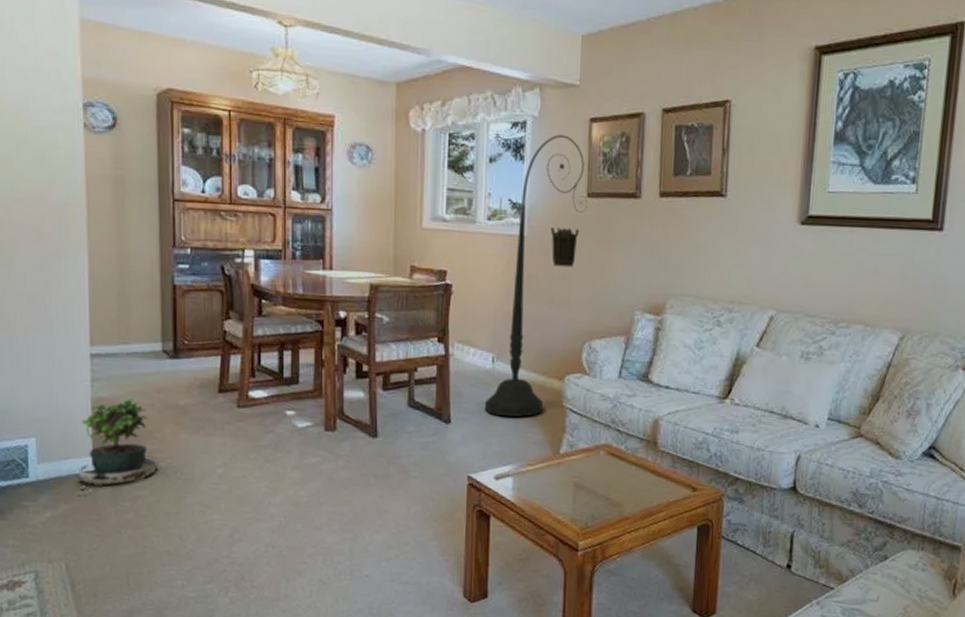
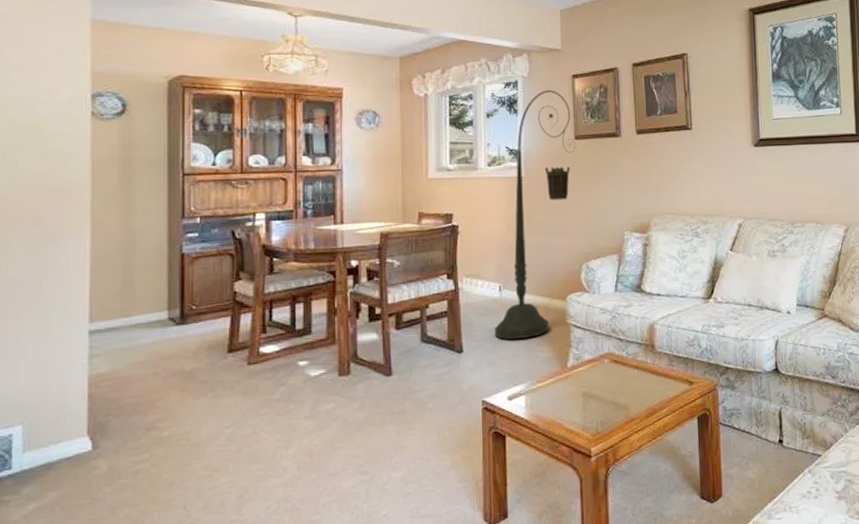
potted plant: present [78,397,159,493] -> none [69,368,162,476]

